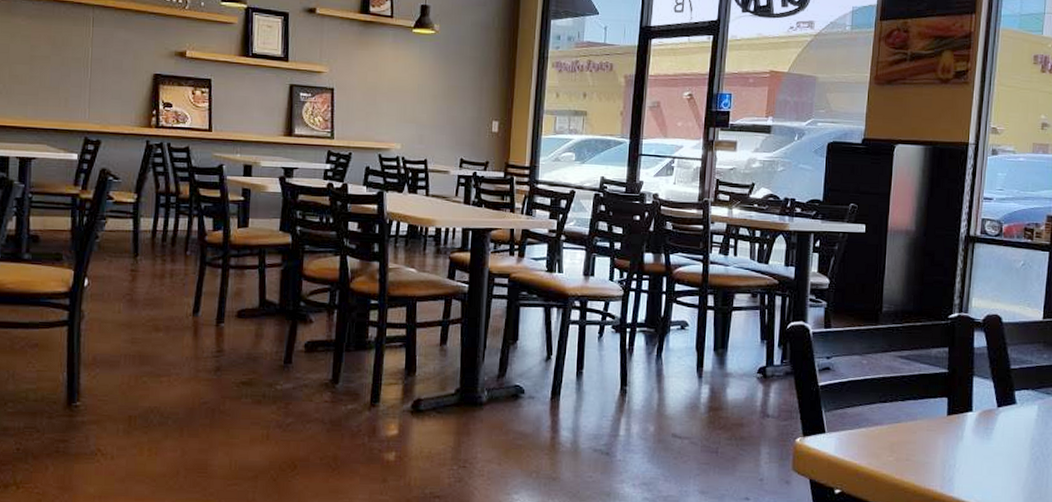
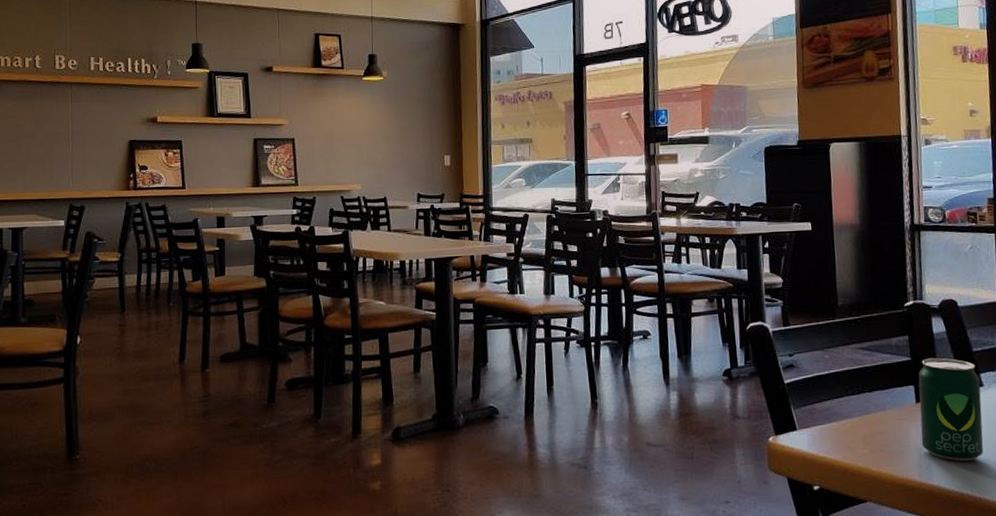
beverage can: none [947,372,1014,476] -> present [918,358,984,461]

